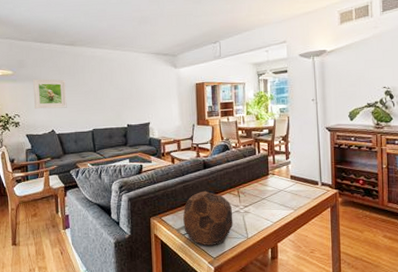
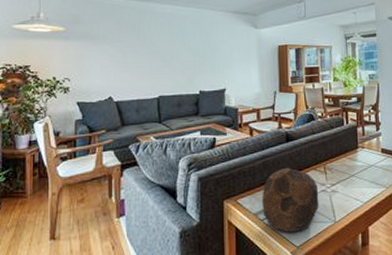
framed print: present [33,79,67,109] -> none [89,37,129,72]

